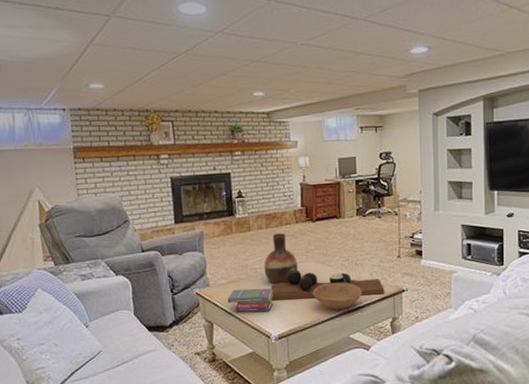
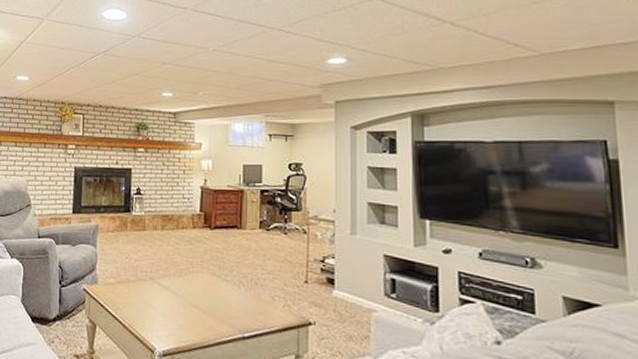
books: present [227,288,274,313] -> none [113,291,162,322]
vase: present [264,233,298,285] -> none [155,237,191,294]
decorative tray: present [270,268,385,301] -> none [159,277,287,324]
bowl: present [313,282,362,310] -> none [205,300,261,334]

